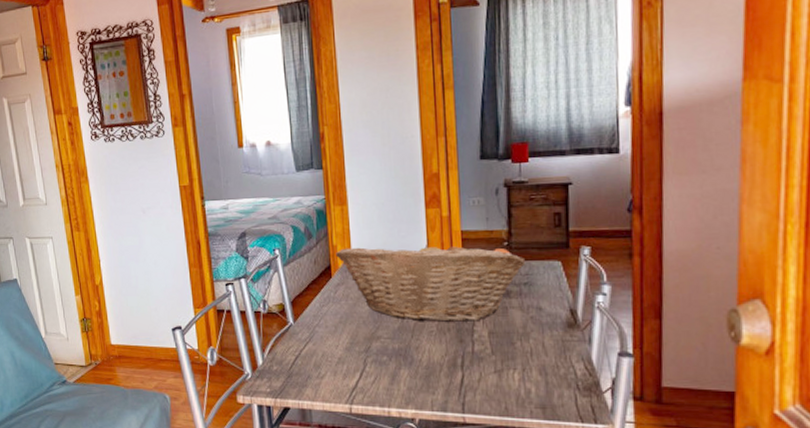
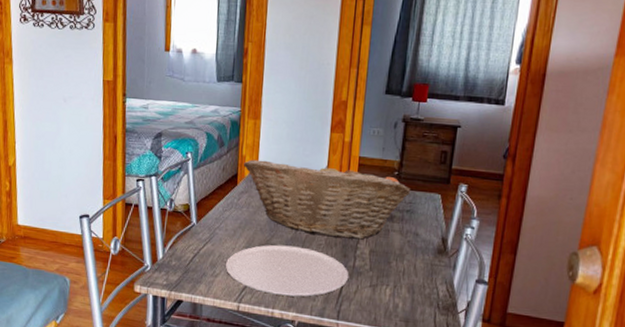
plate: none [330,336,470,392] -> present [225,244,349,297]

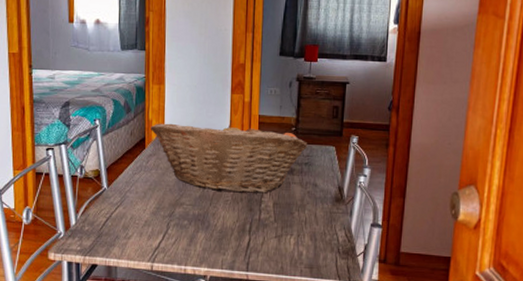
plate: present [225,244,349,297] -> none [137,203,256,252]

